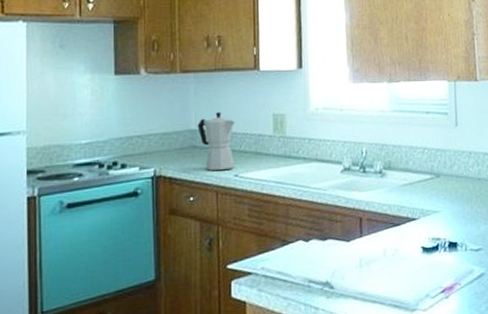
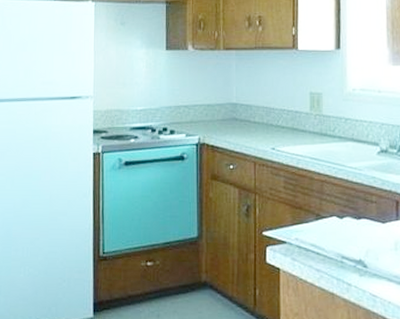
moka pot: present [197,112,236,171] -> none [238,88,274,143]

